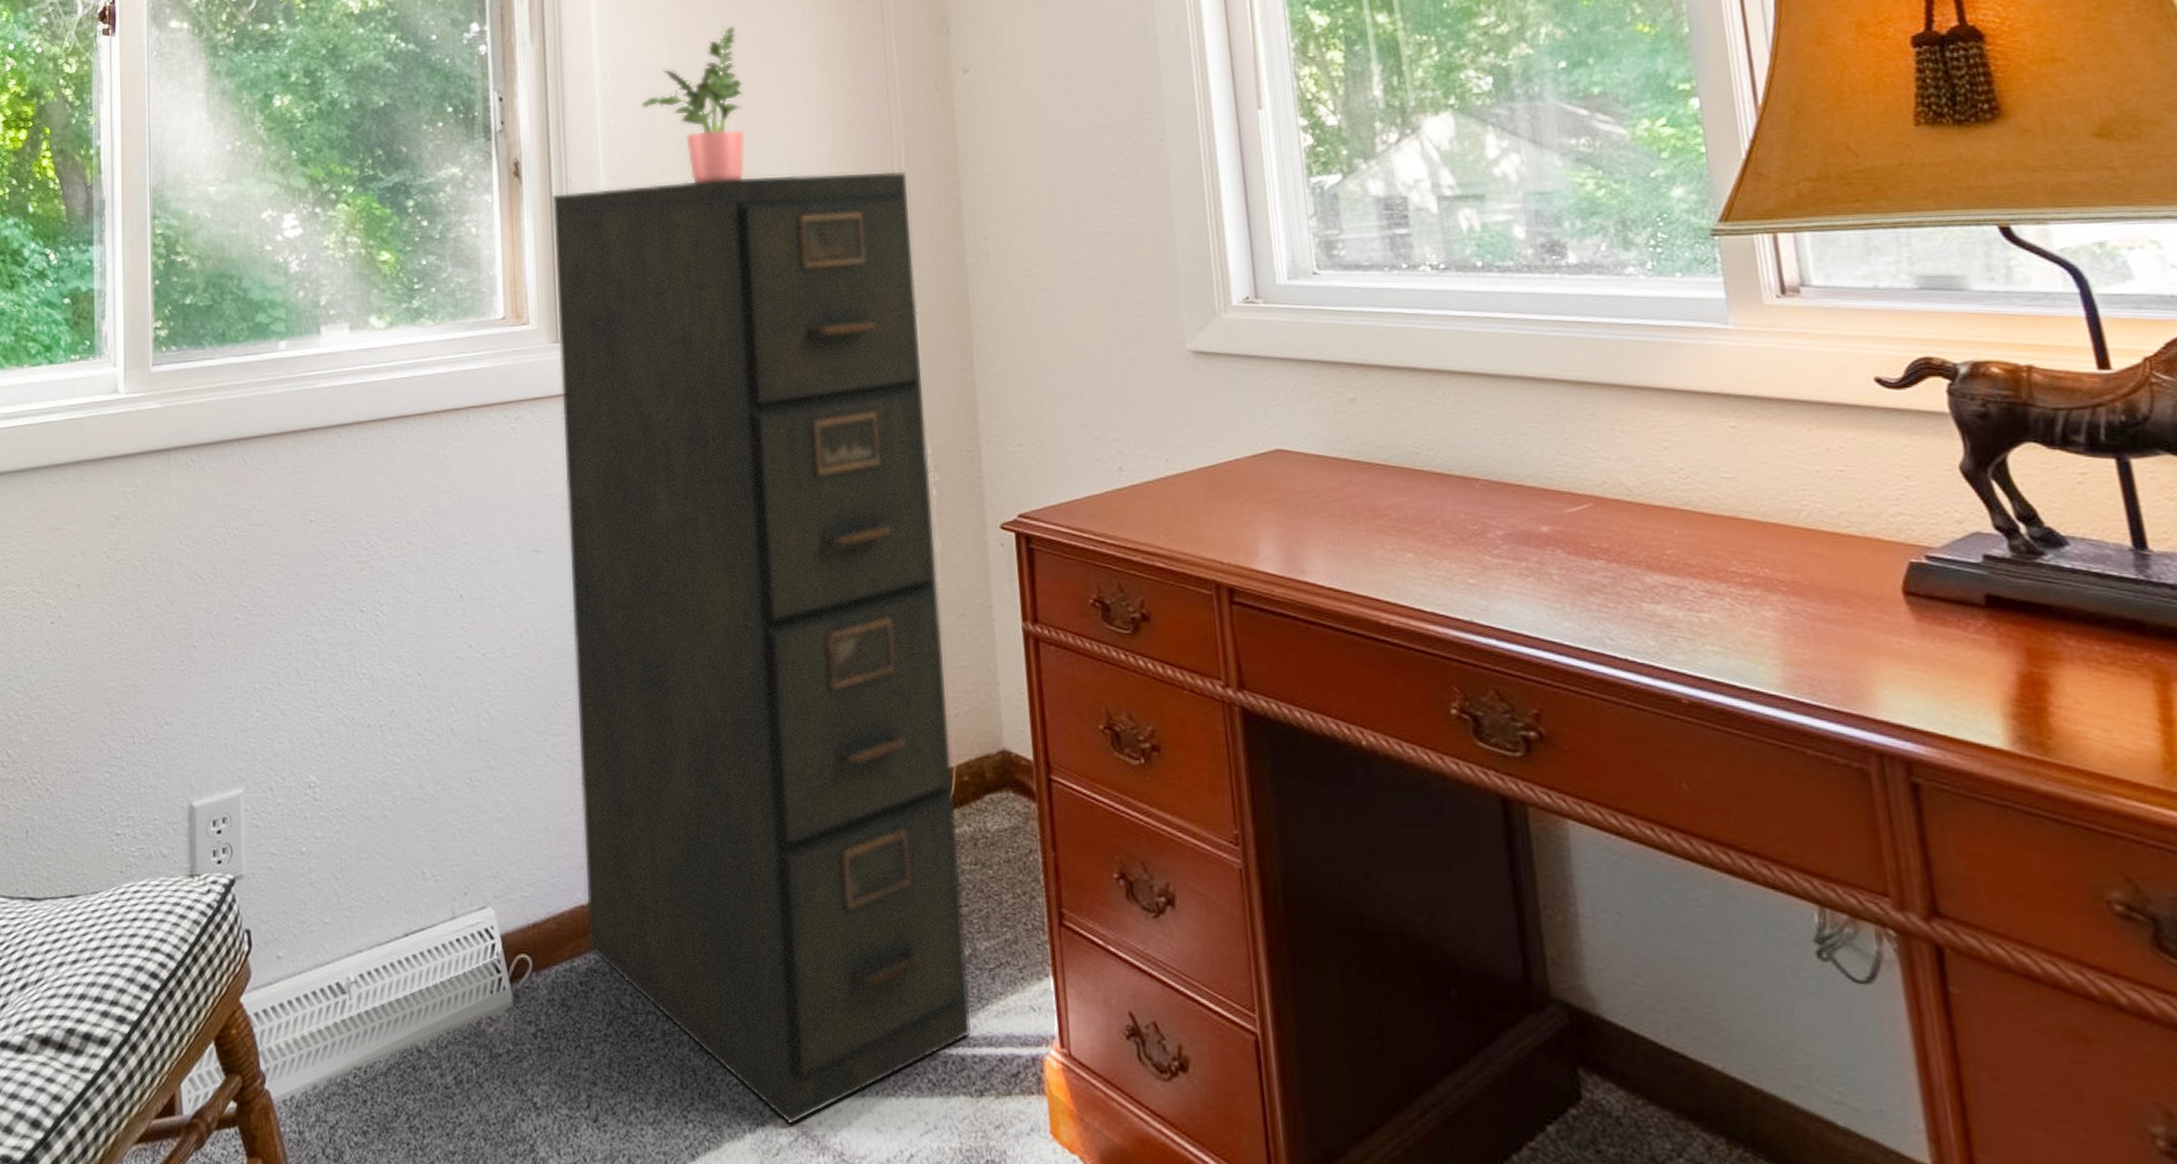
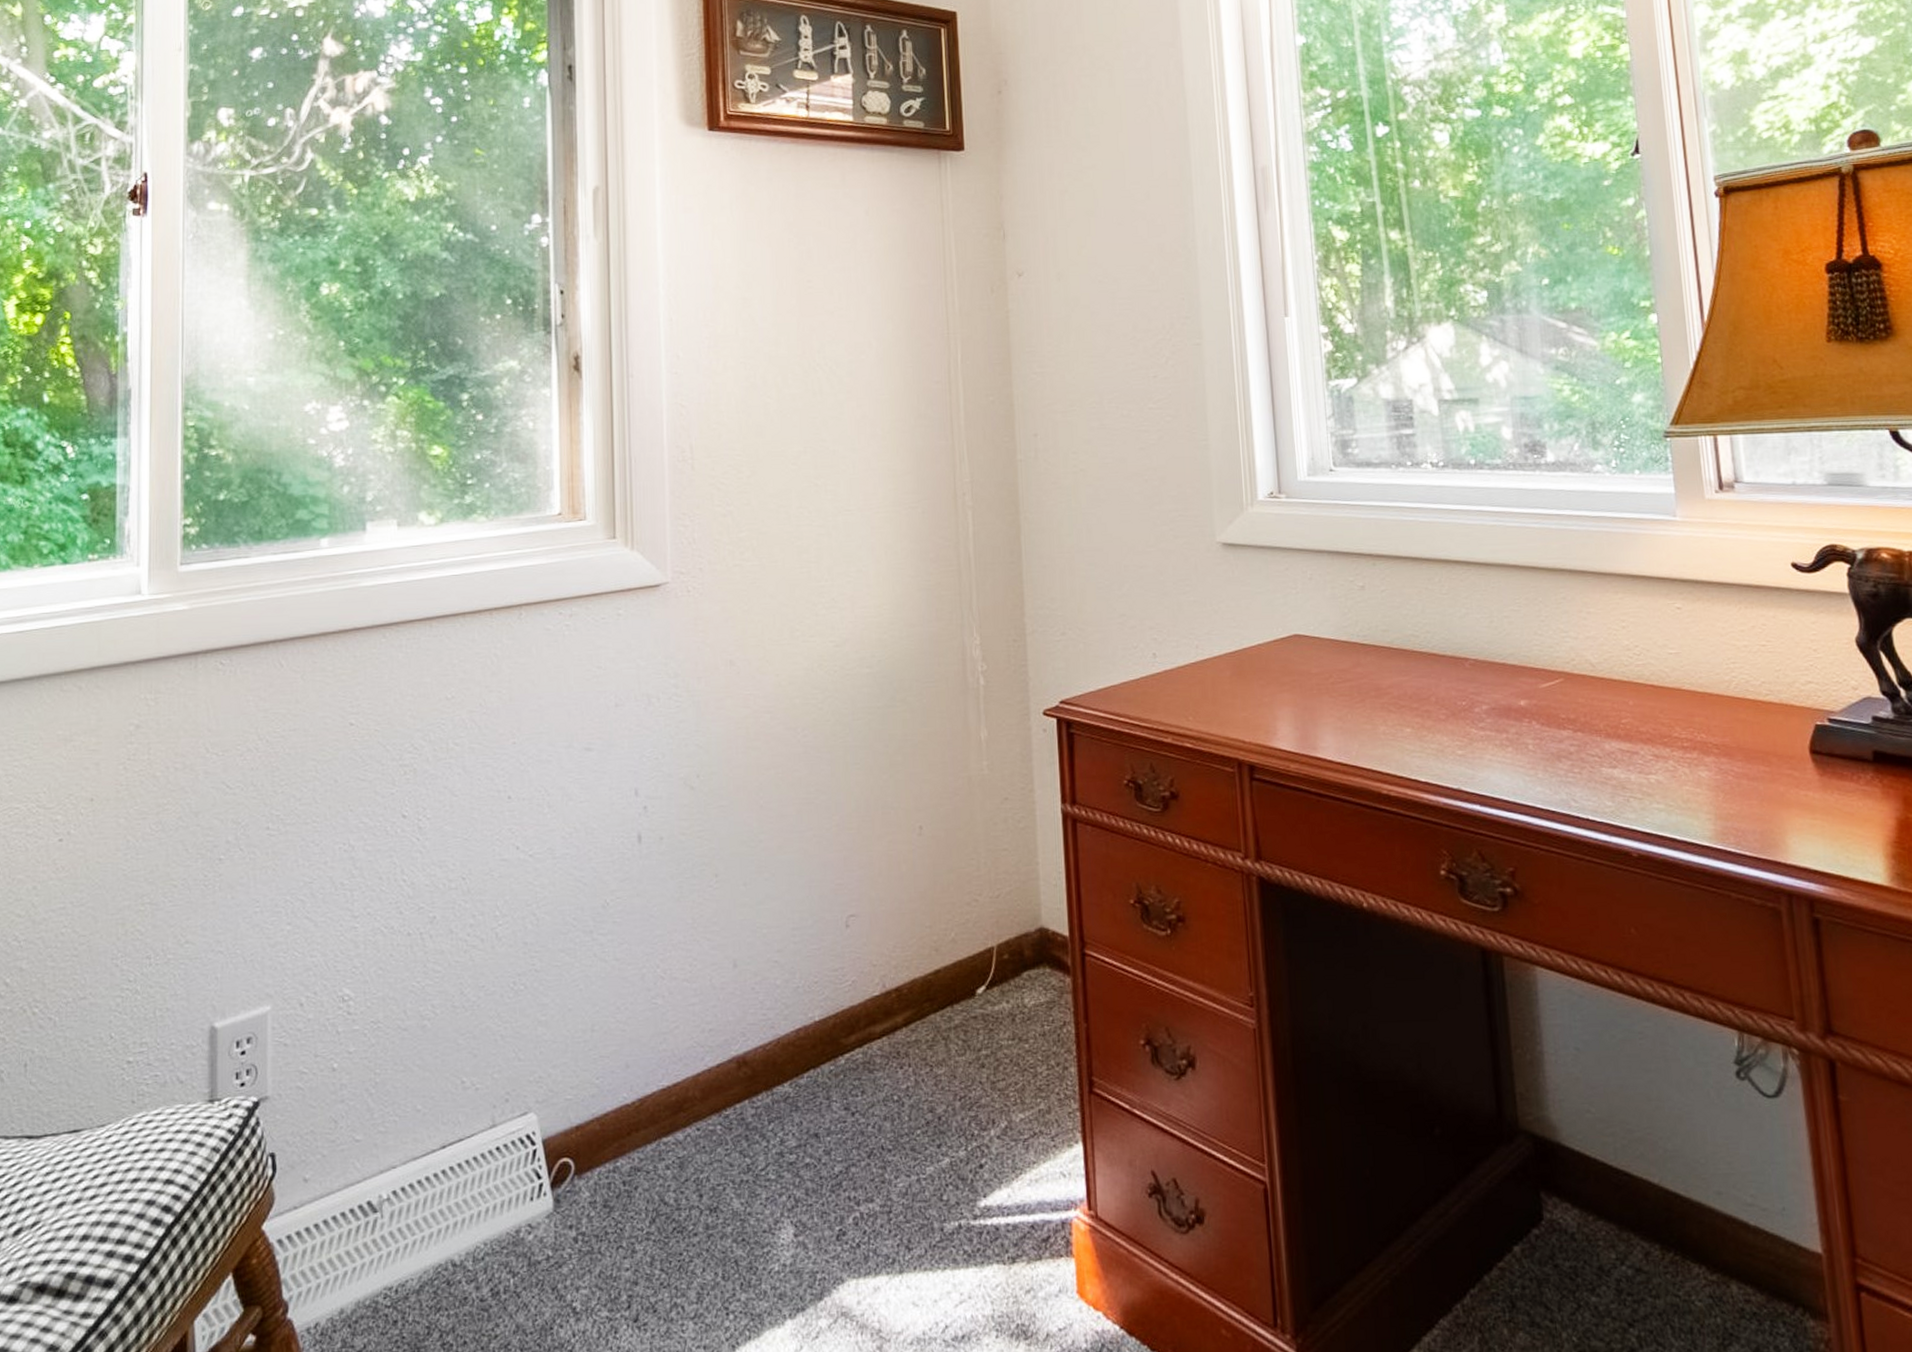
filing cabinet: present [551,171,973,1125] -> none [612,370,1007,1307]
potted plant: present [641,26,746,184] -> none [705,225,808,380]

